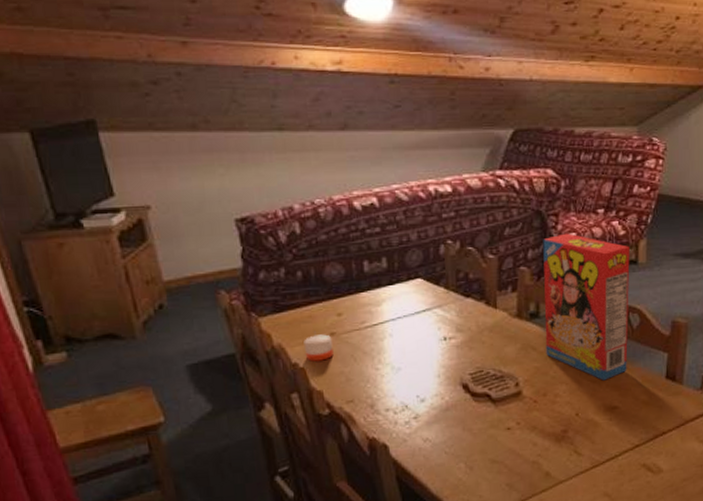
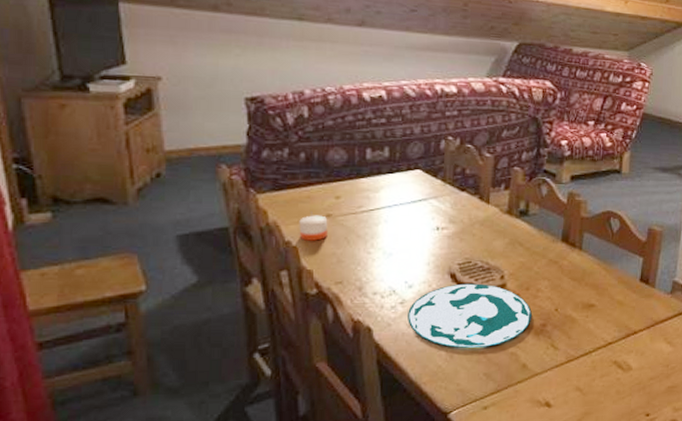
plate: none [422,392,551,460] -> present [408,283,532,349]
cereal box: present [543,233,630,381] -> none [531,140,615,279]

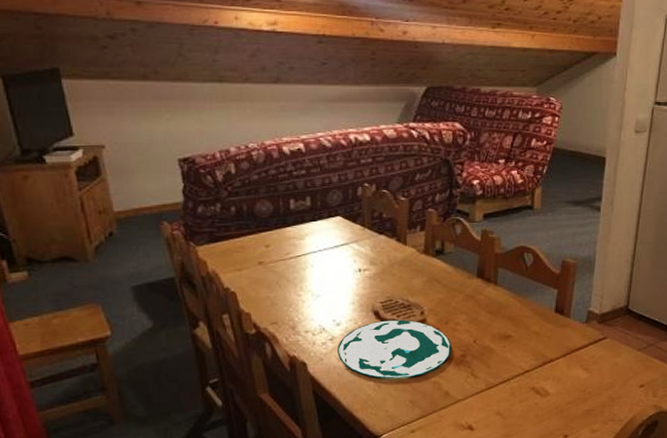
candle: present [299,215,328,241] -> none [235,263,261,287]

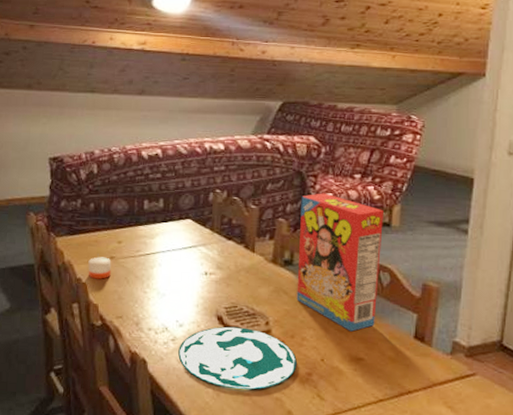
candle: none [235,263,261,287] -> present [88,257,111,279]
cereal box: none [448,180,526,312] -> present [296,193,383,332]

